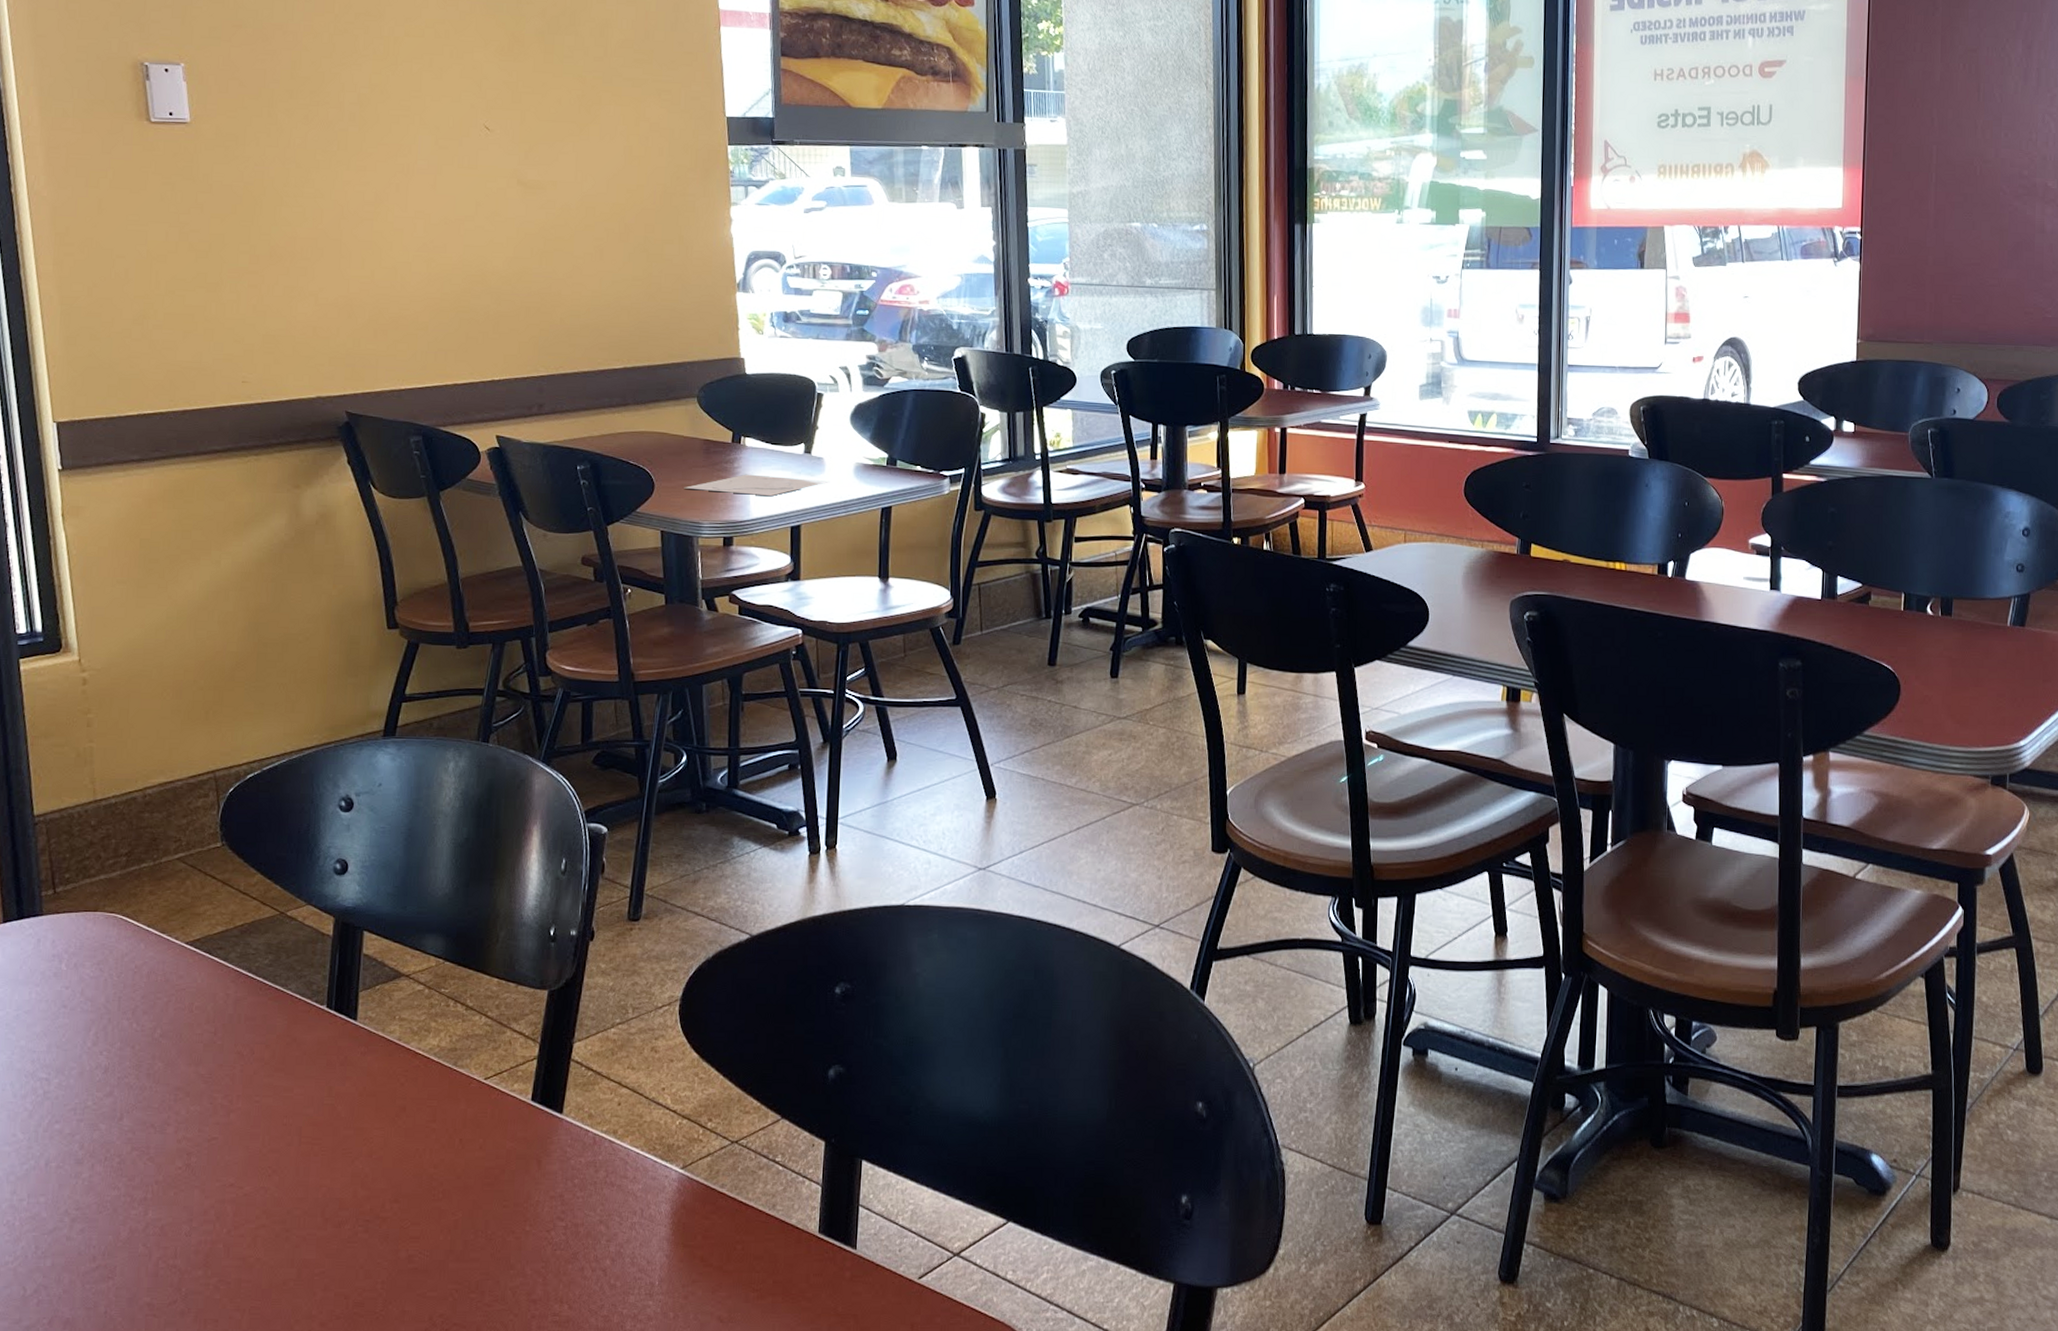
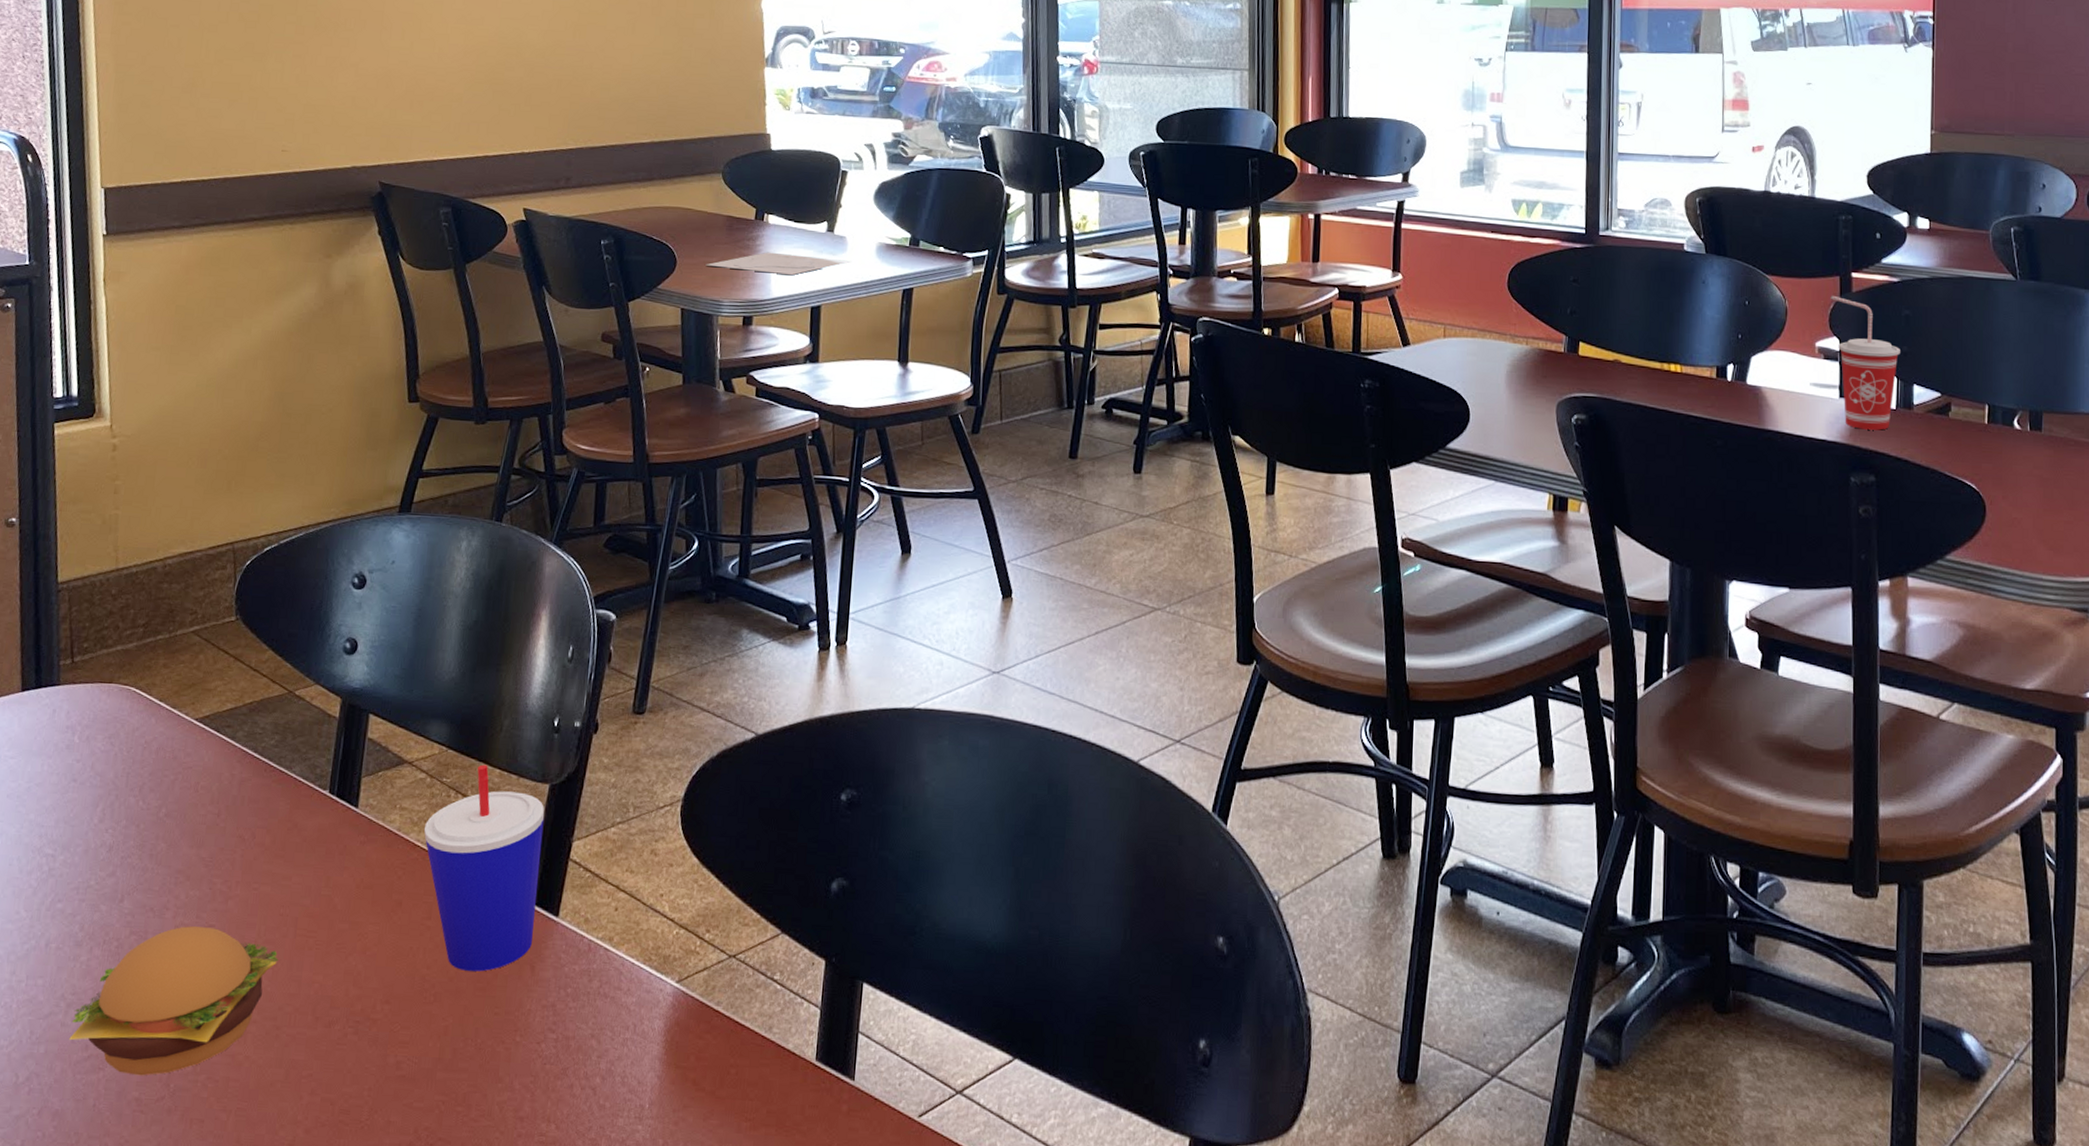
hamburger: none [76,1140,284,1282] -> present [69,926,278,1076]
beverage cup: none [425,974,545,1168] -> present [424,764,545,972]
beverage cup: none [1763,495,1826,619] -> present [1830,295,1900,430]

